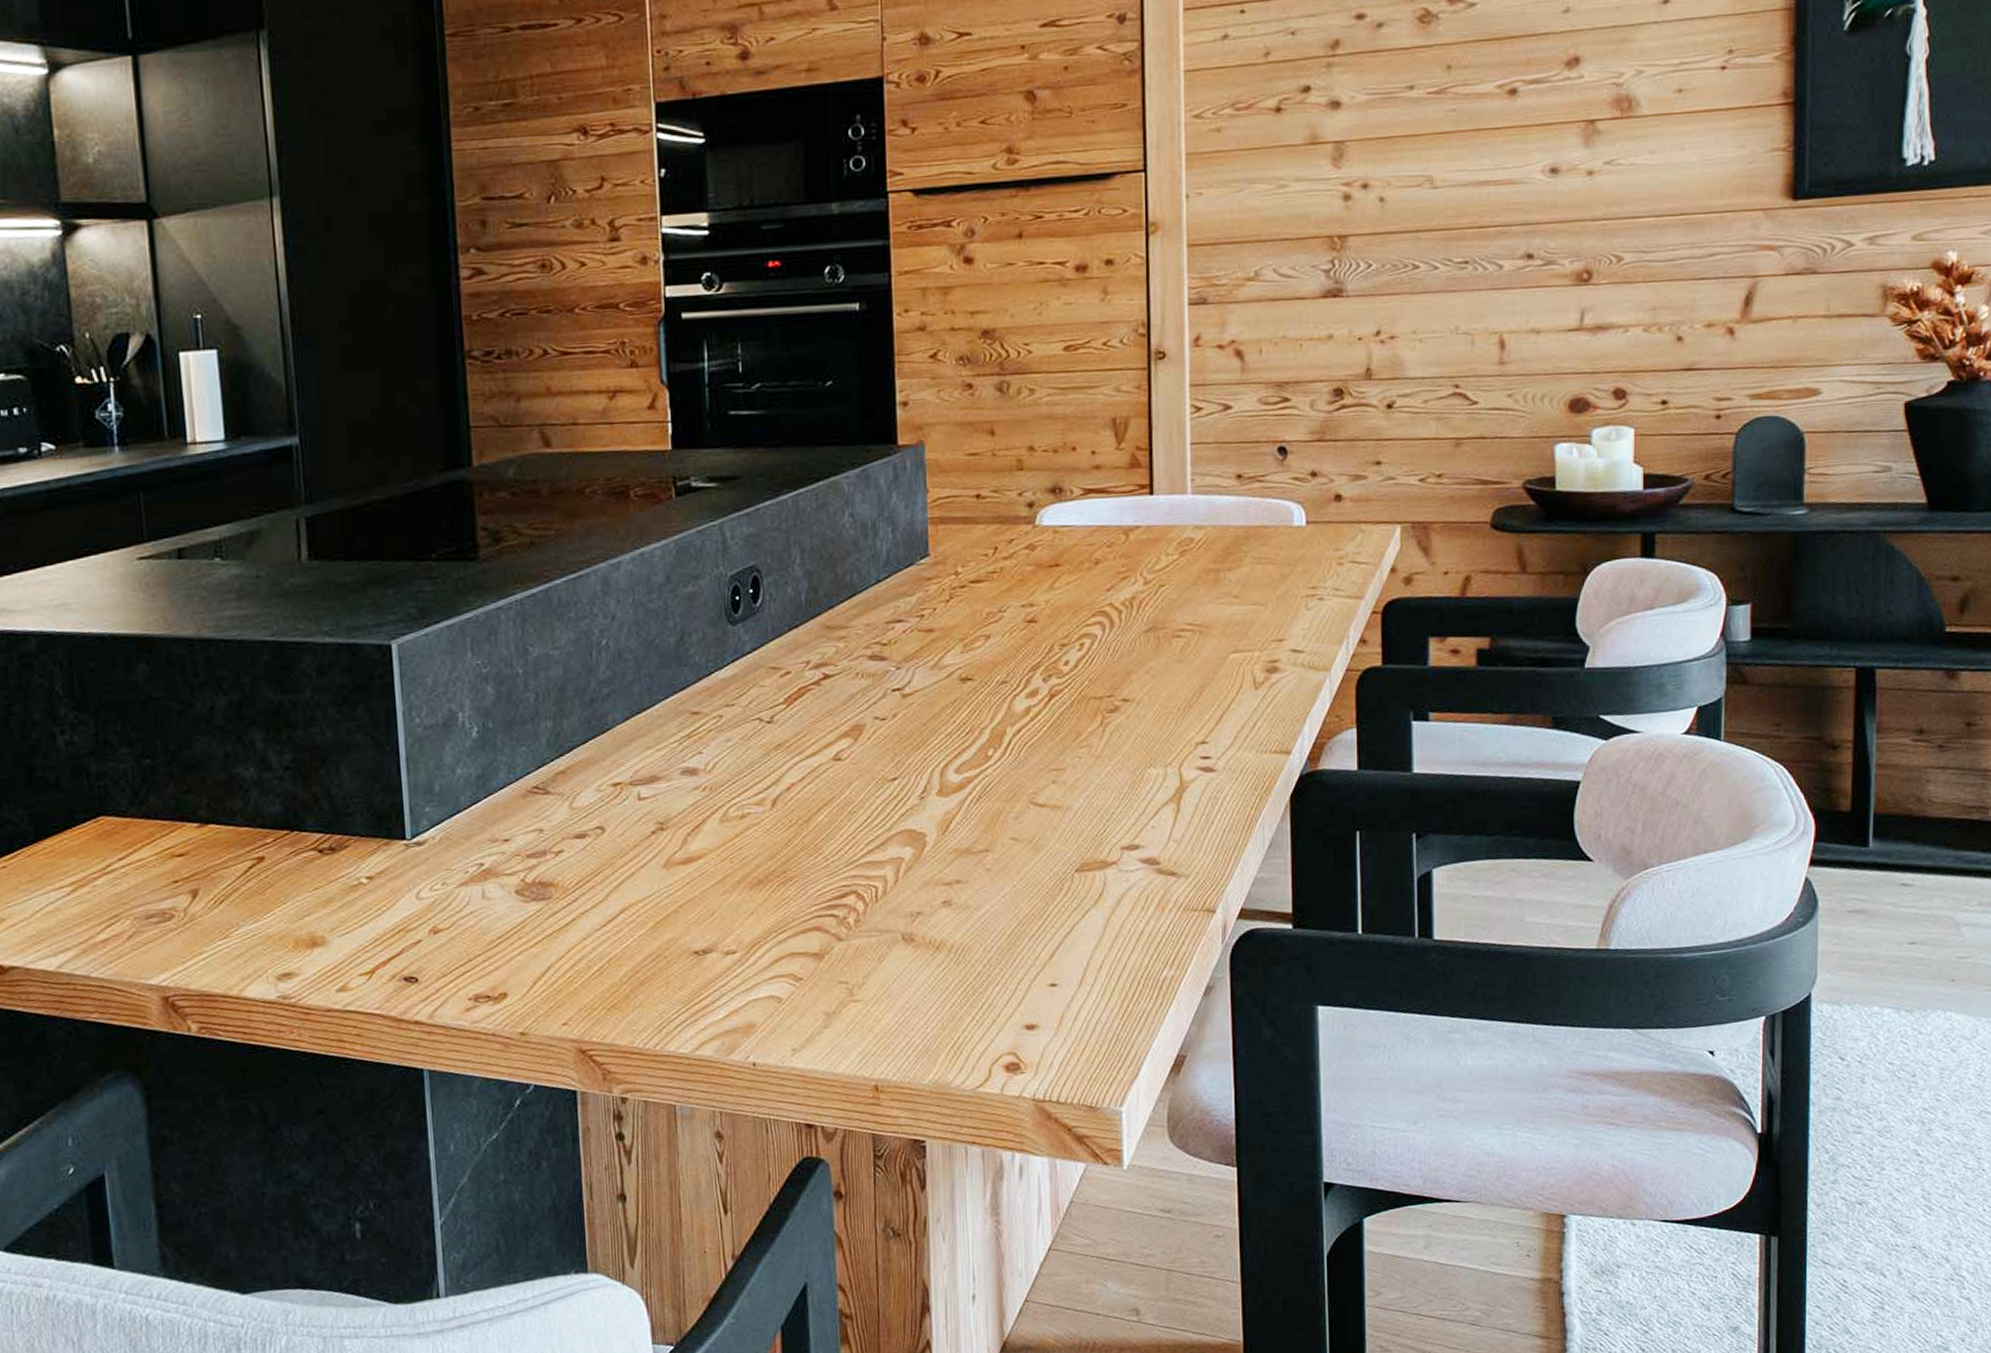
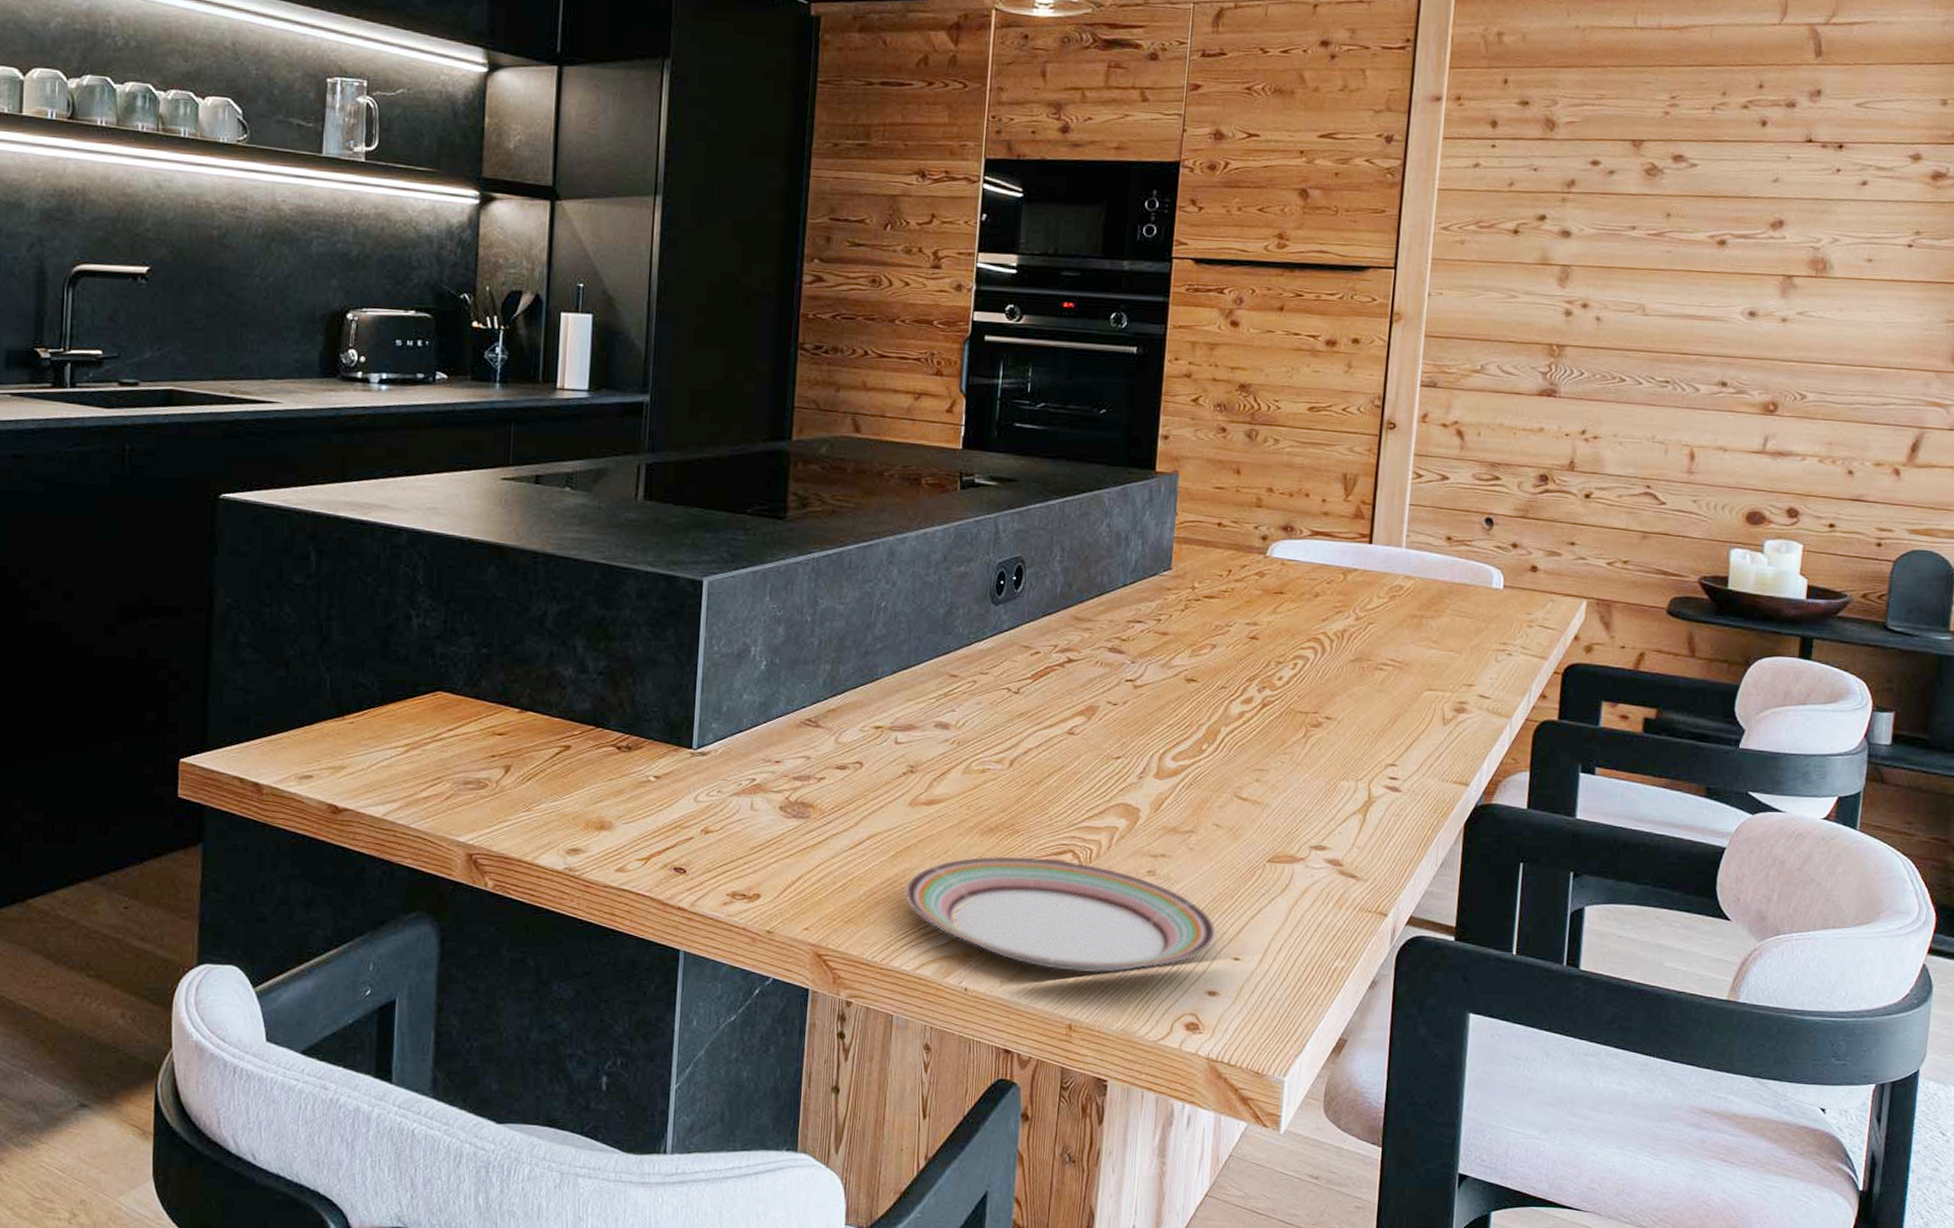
plate: none [670,903,1028,1028] -> present [904,855,1217,973]

